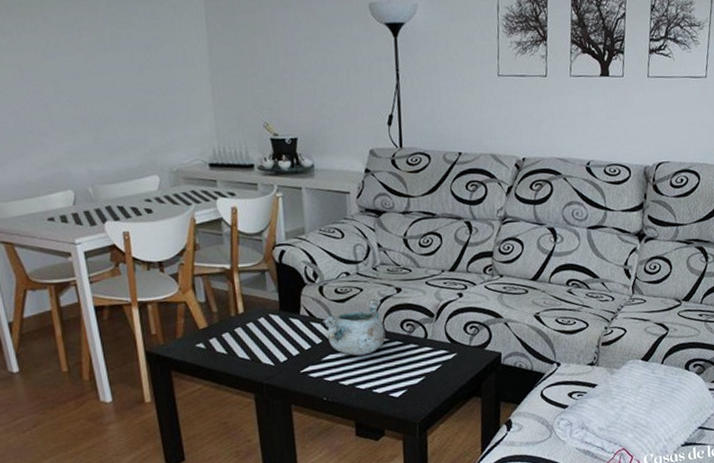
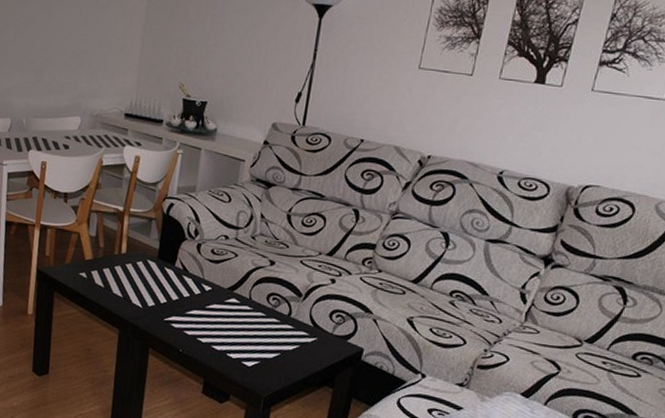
bowl: present [322,299,386,356] -> none [194,266,253,318]

